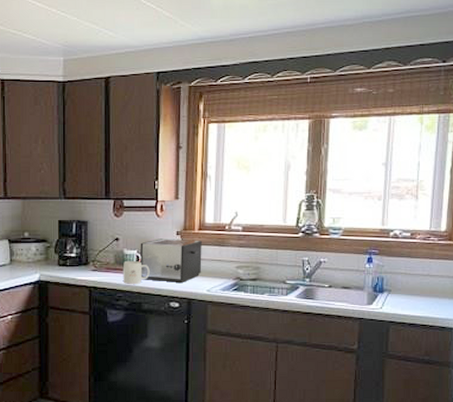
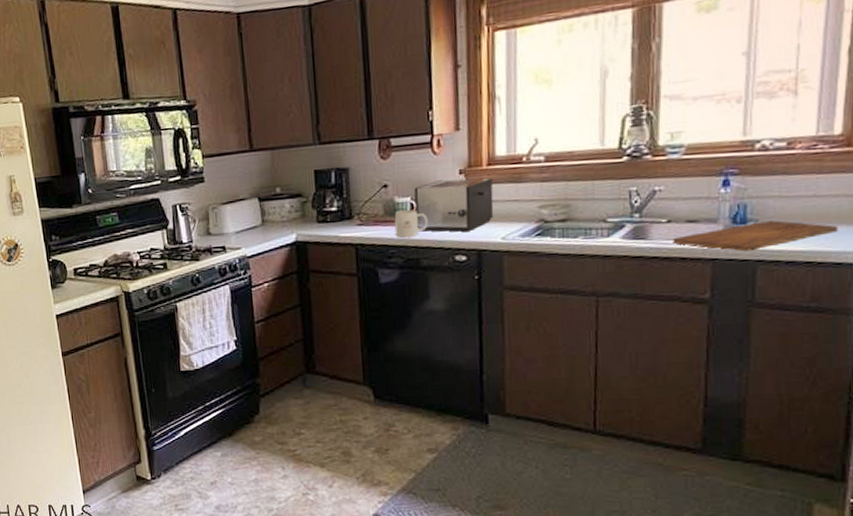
cutting board: none [332,292,442,314] -> present [673,220,837,252]

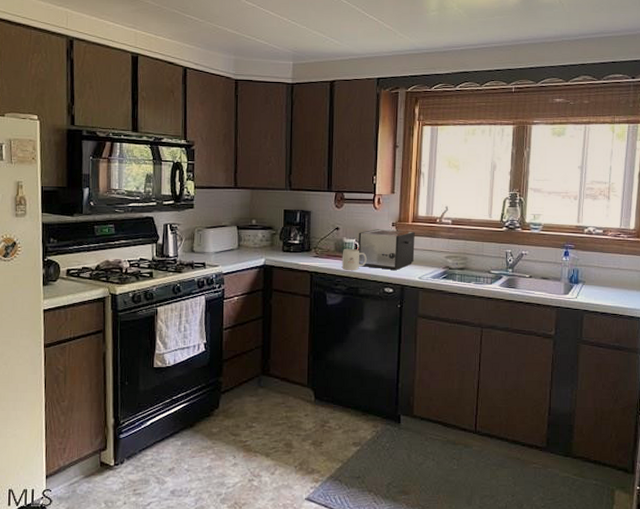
cutting board: present [673,220,837,252] -> none [532,283,631,304]

